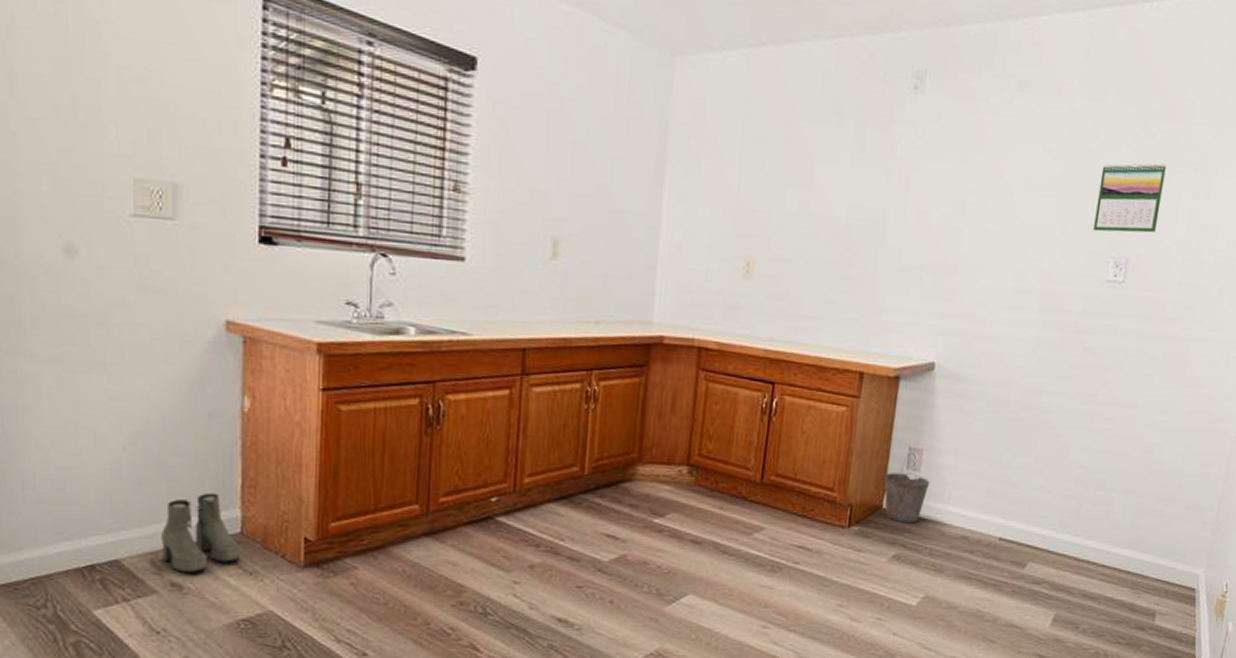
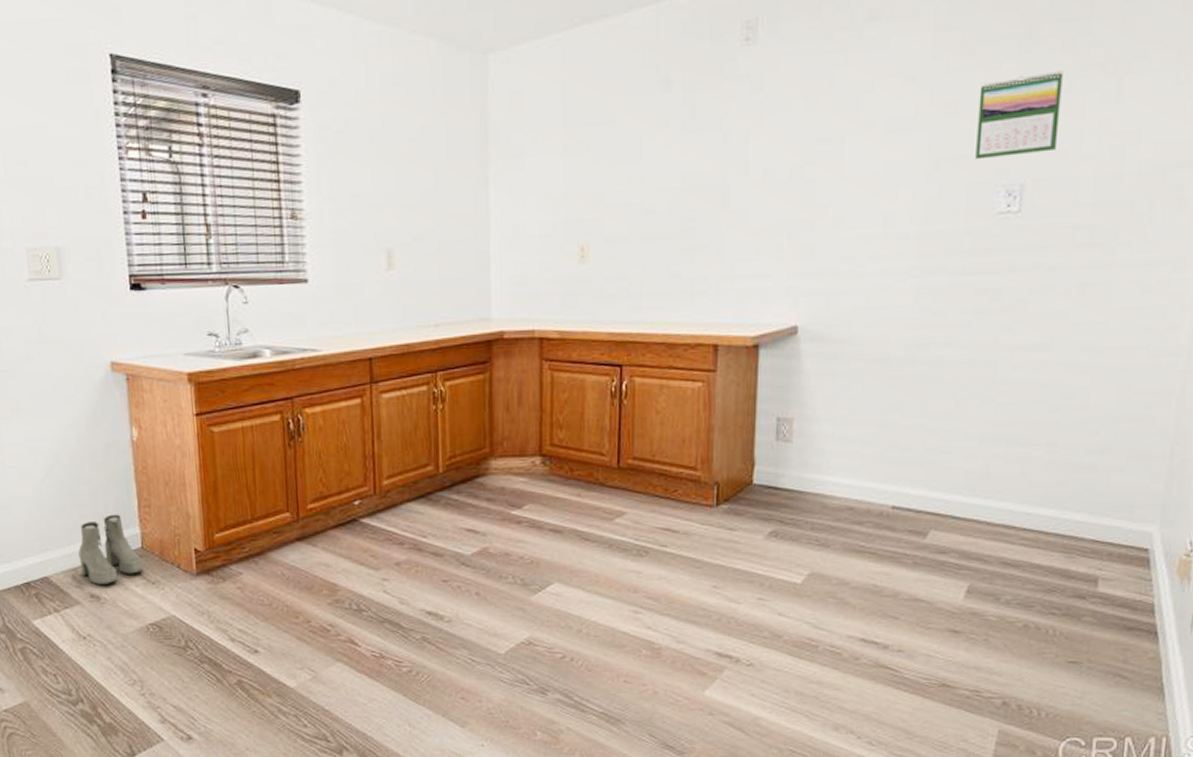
bucket: present [884,453,930,524] -> none [752,424,805,498]

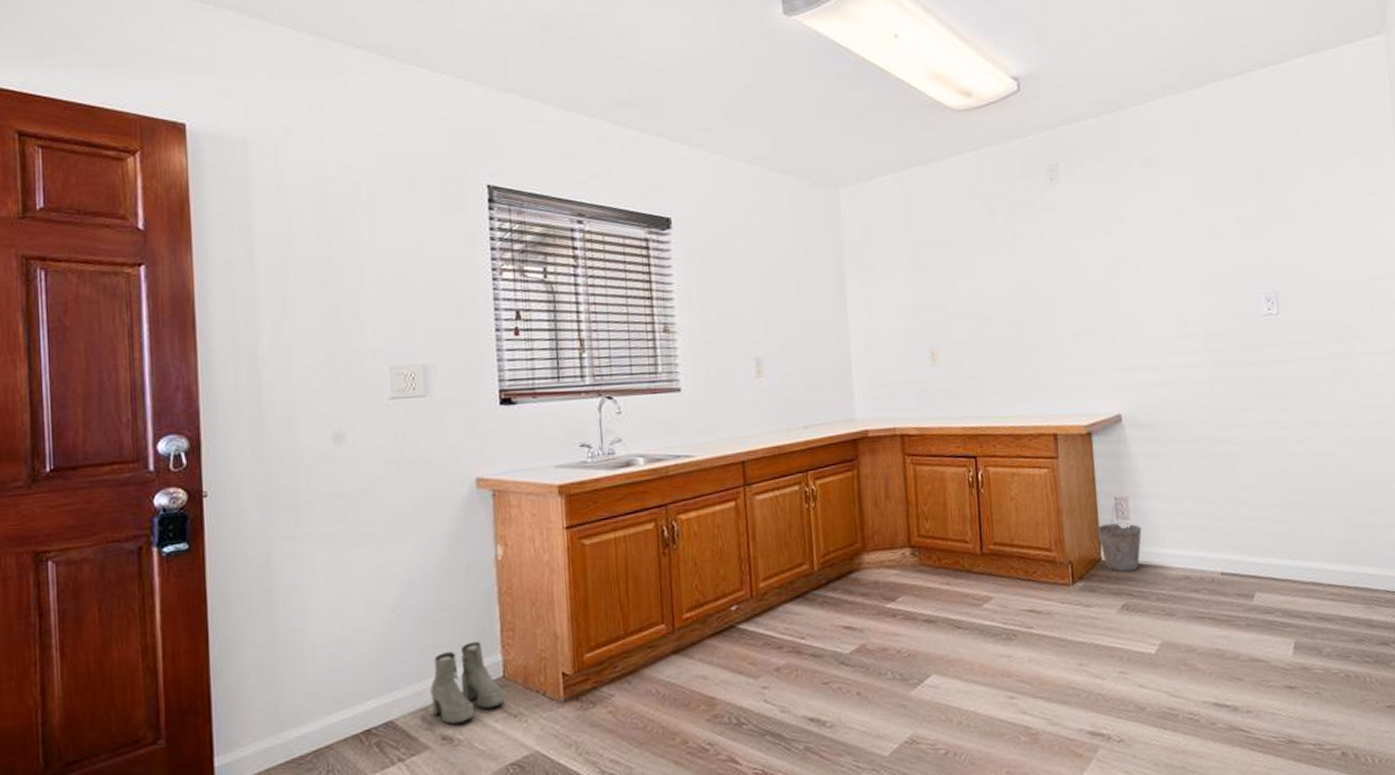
bucket: none [752,424,805,498] -> present [1097,503,1142,572]
calendar: present [976,70,1063,160] -> none [1232,205,1296,273]

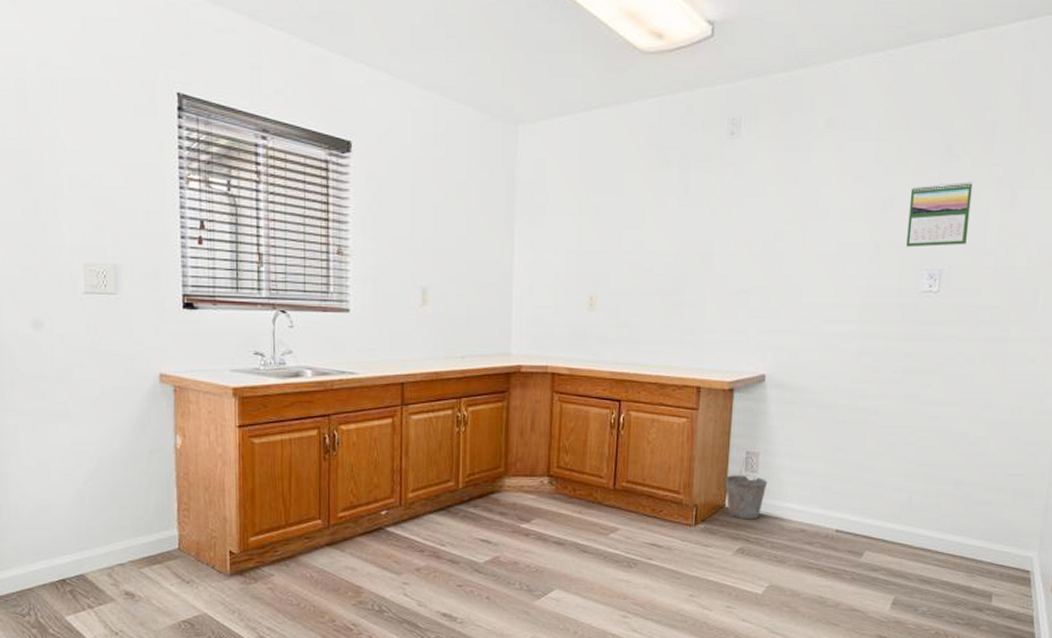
boots: present [430,641,505,725] -> none [116,516,180,583]
calendar: none [1232,205,1296,273] -> present [906,181,973,247]

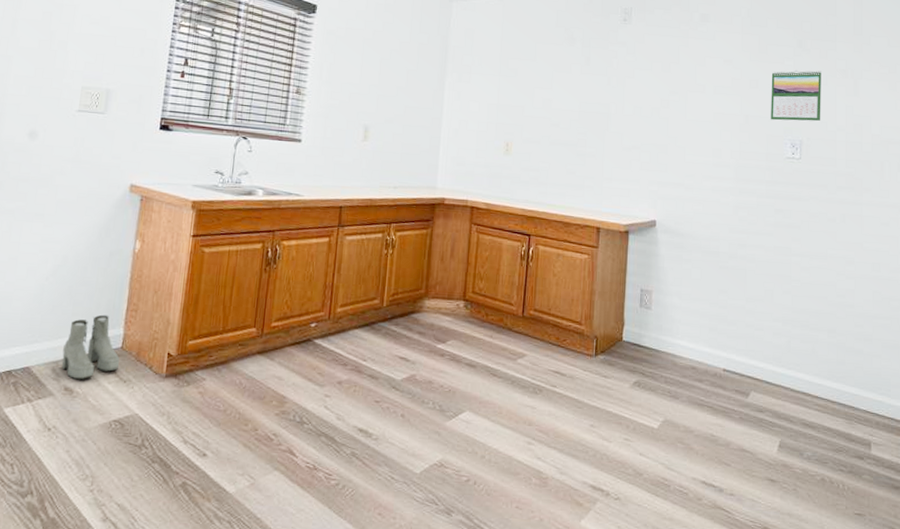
boots: none [116,516,180,583] -> present [61,314,120,379]
bucket: present [725,457,768,520] -> none [622,294,660,354]

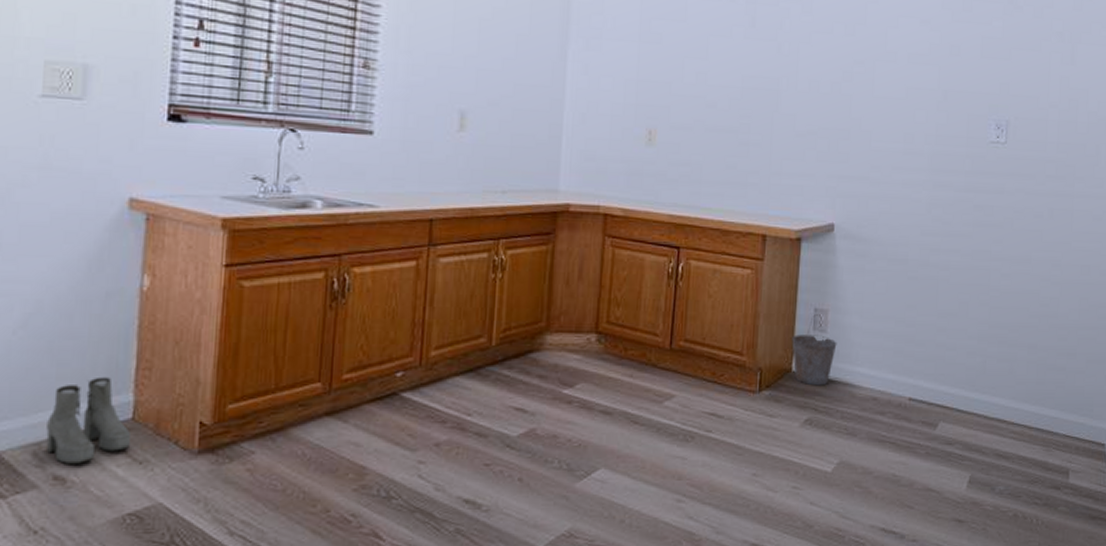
bucket: none [622,294,660,354] -> present [792,314,837,386]
calendar: present [771,70,821,122] -> none [974,33,1035,97]

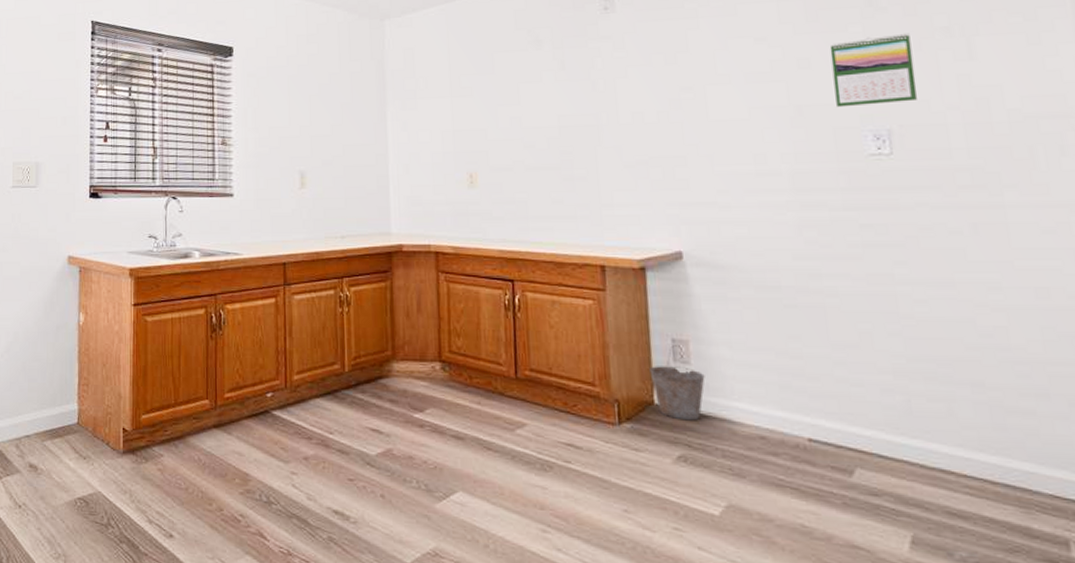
boots: present [46,376,131,464] -> none [24,390,78,456]
calendar: none [974,33,1035,97] -> present [829,33,918,108]

